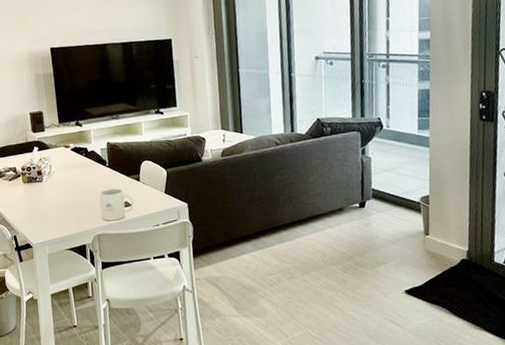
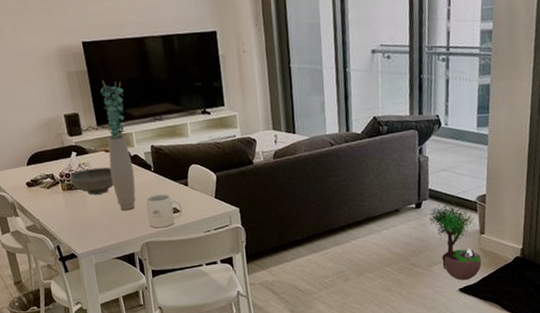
bowl: none [31,161,71,188] -> present [70,167,114,195]
vase: none [64,82,91,204] -> present [100,81,136,211]
potted tree: none [372,202,428,282] -> present [428,202,482,280]

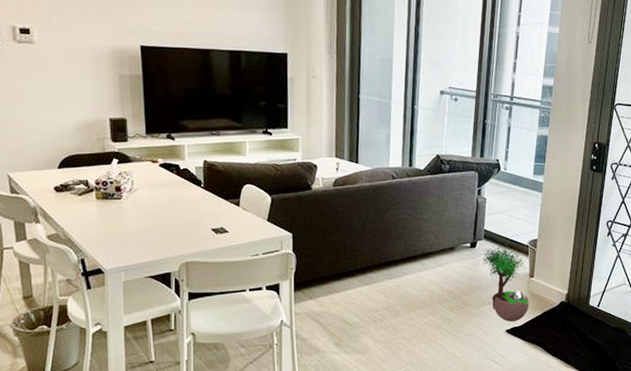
bowl: present [70,167,114,195] -> none [108,178,157,207]
vase: present [100,81,136,211] -> none [154,88,182,227]
mug: present [146,194,183,229] -> none [190,212,231,248]

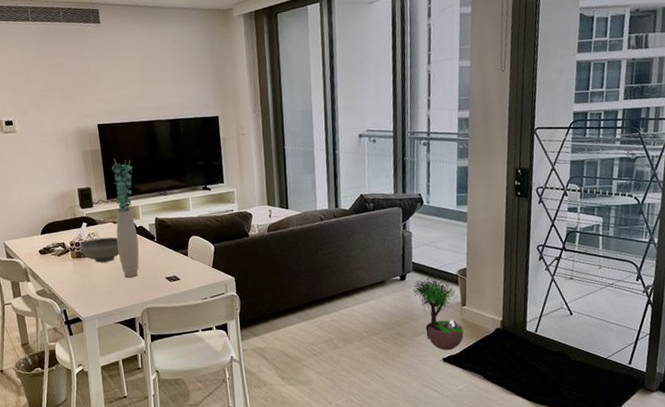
bowl: none [108,178,157,207] -> present [80,237,119,263]
vase: none [154,88,182,227] -> present [112,159,140,278]

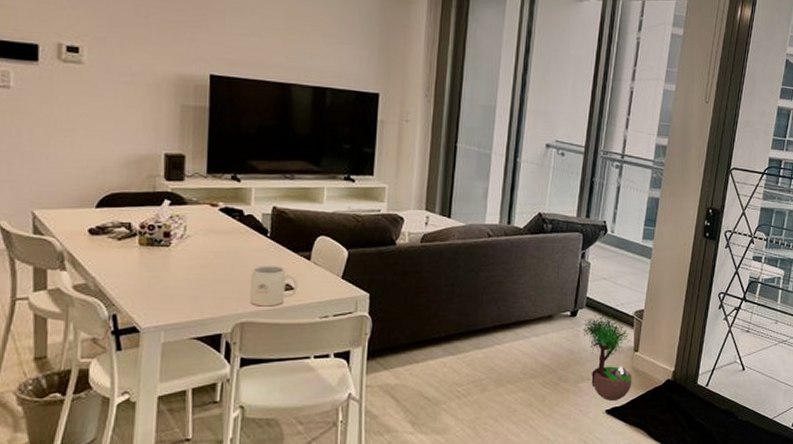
bowl: present [80,237,119,263] -> none [155,222,214,256]
vase: present [112,159,140,278] -> none [211,123,251,281]
mug: none [148,263,182,295] -> present [249,266,298,307]

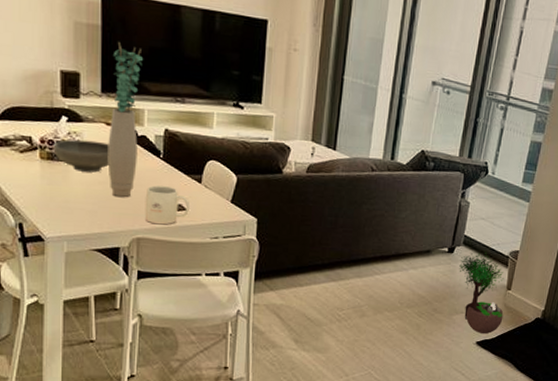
bowl: none [155,222,214,256] -> present [54,139,109,173]
vase: none [211,123,251,281] -> present [107,42,143,198]

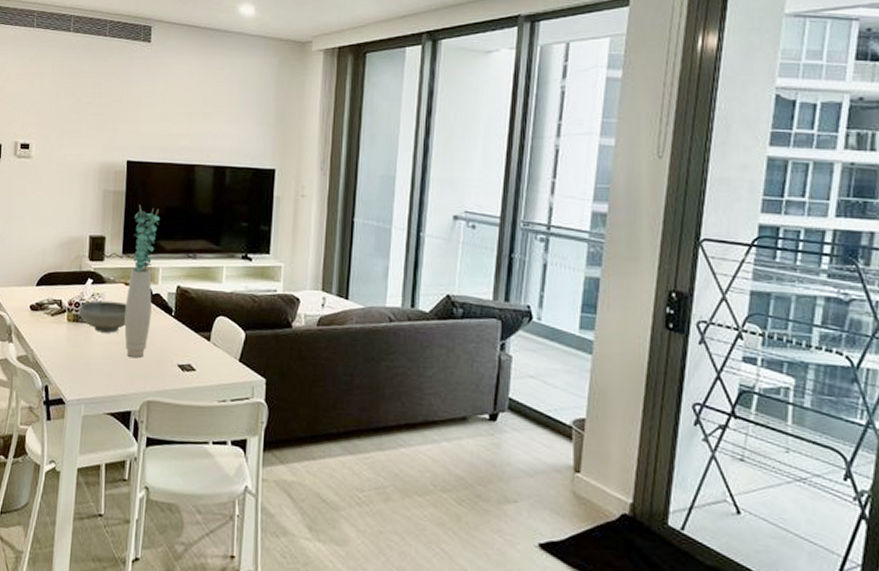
mug: present [145,185,190,225] -> none [155,345,198,387]
potted tree: present [459,252,504,334] -> none [506,420,574,533]

